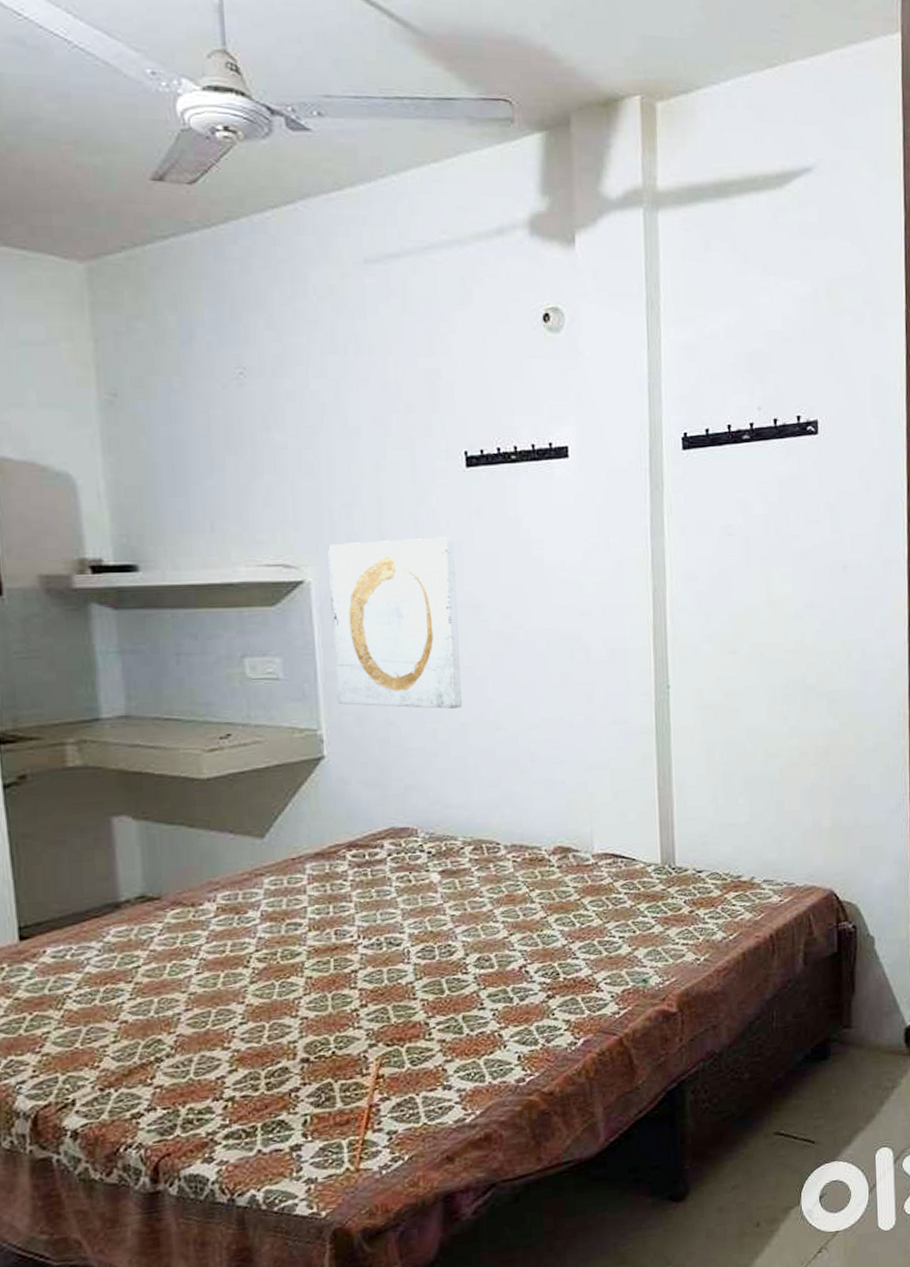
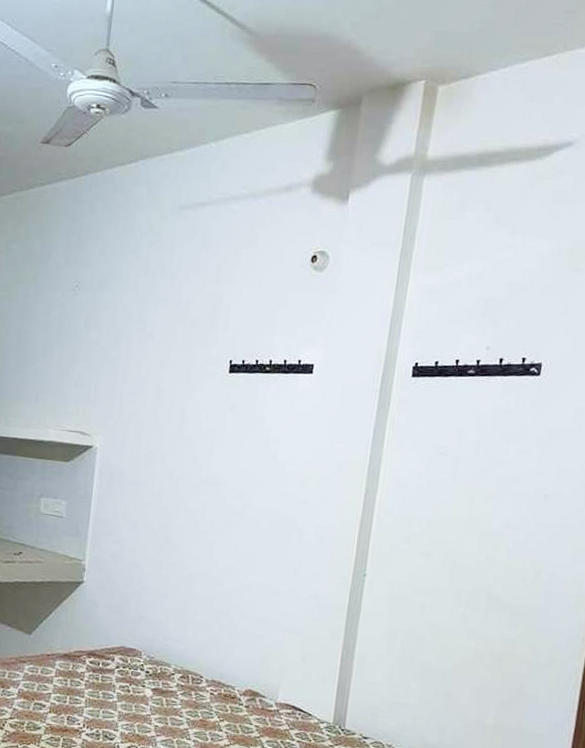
wall art: present [328,537,462,709] -> none [101,421,209,563]

